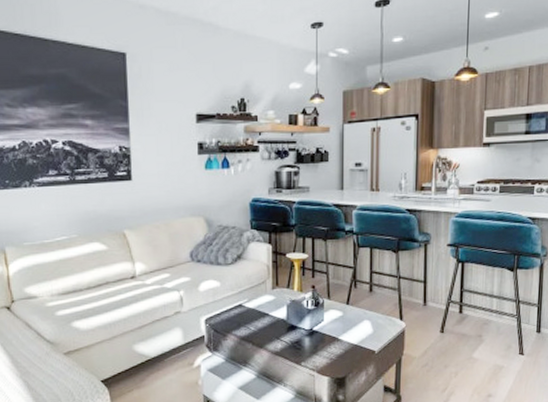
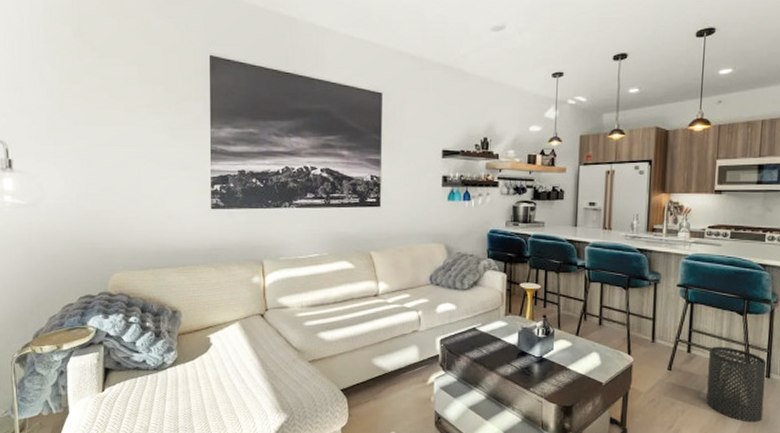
trash can: none [479,304,537,379] -> present [706,346,767,423]

